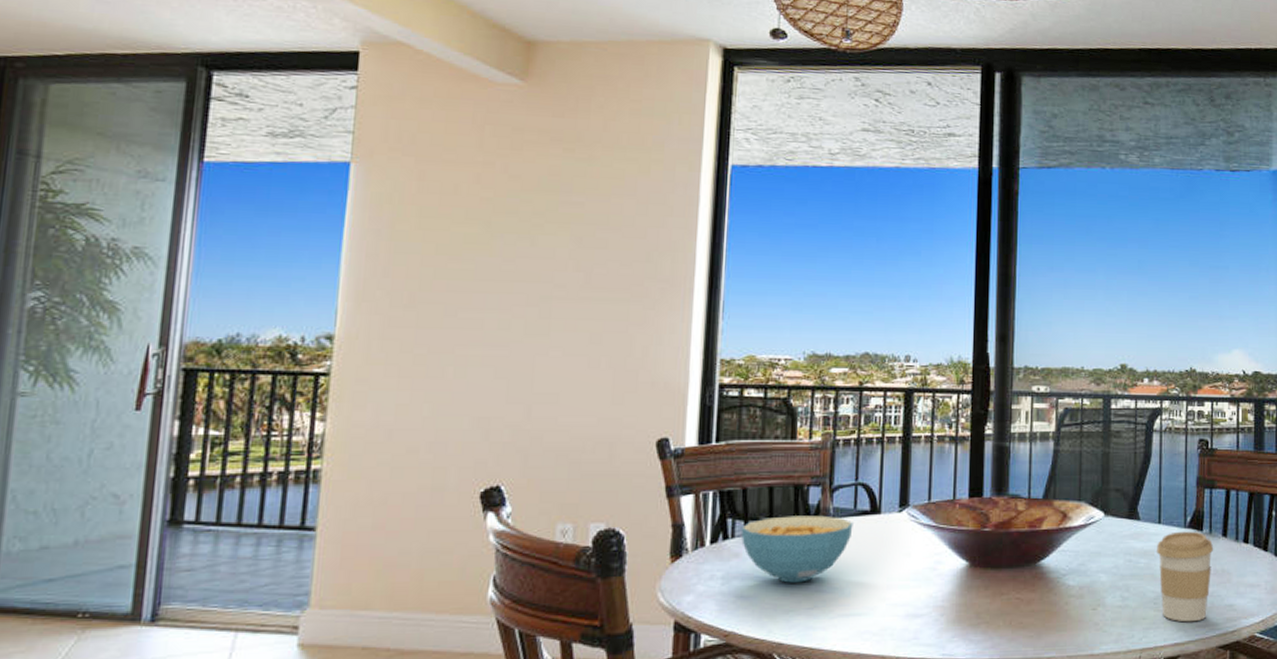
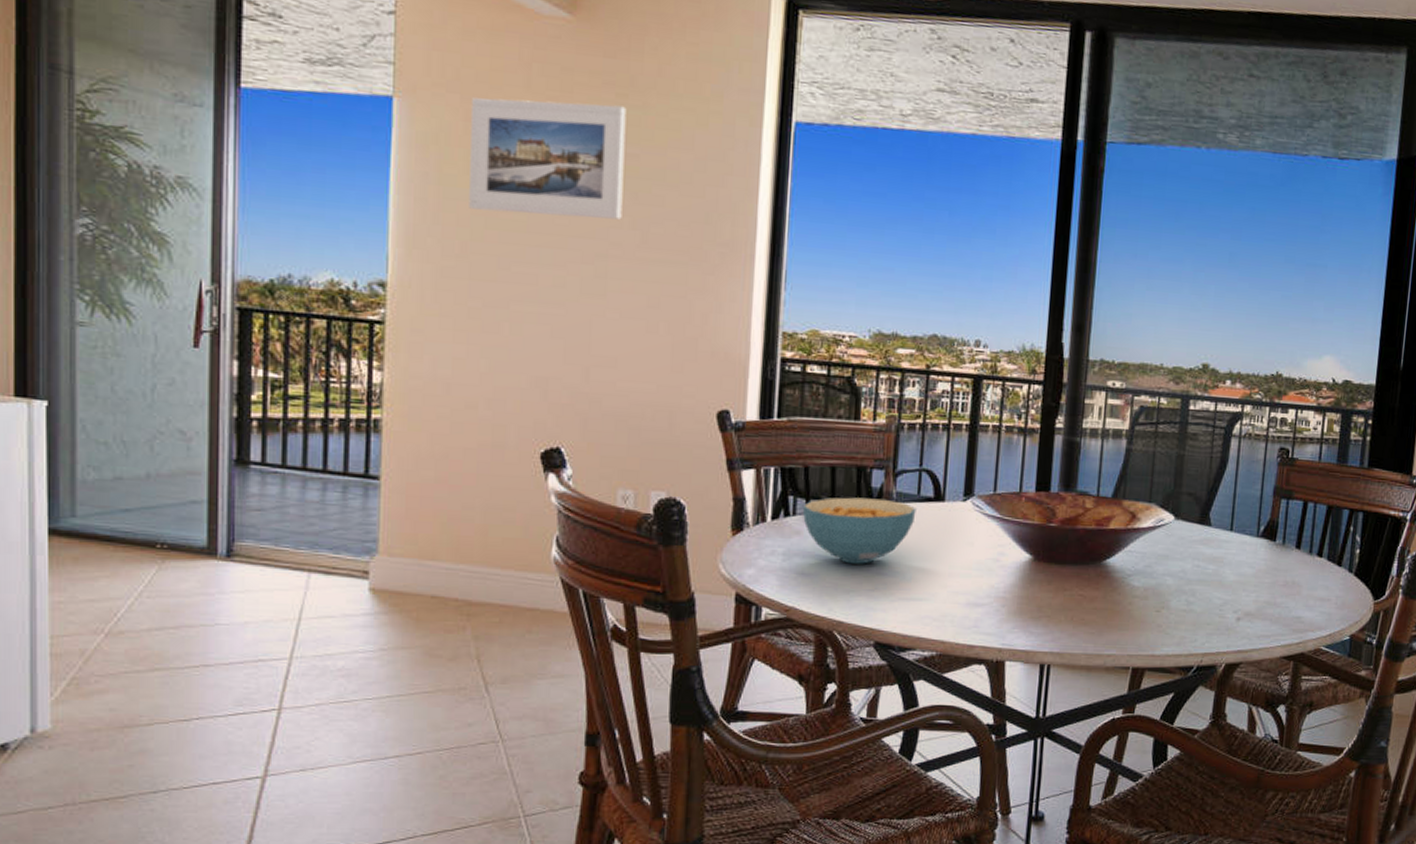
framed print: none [419,159,573,263] -> present [469,98,627,220]
coffee cup: present [1156,531,1214,622] -> none [1225,540,1286,631]

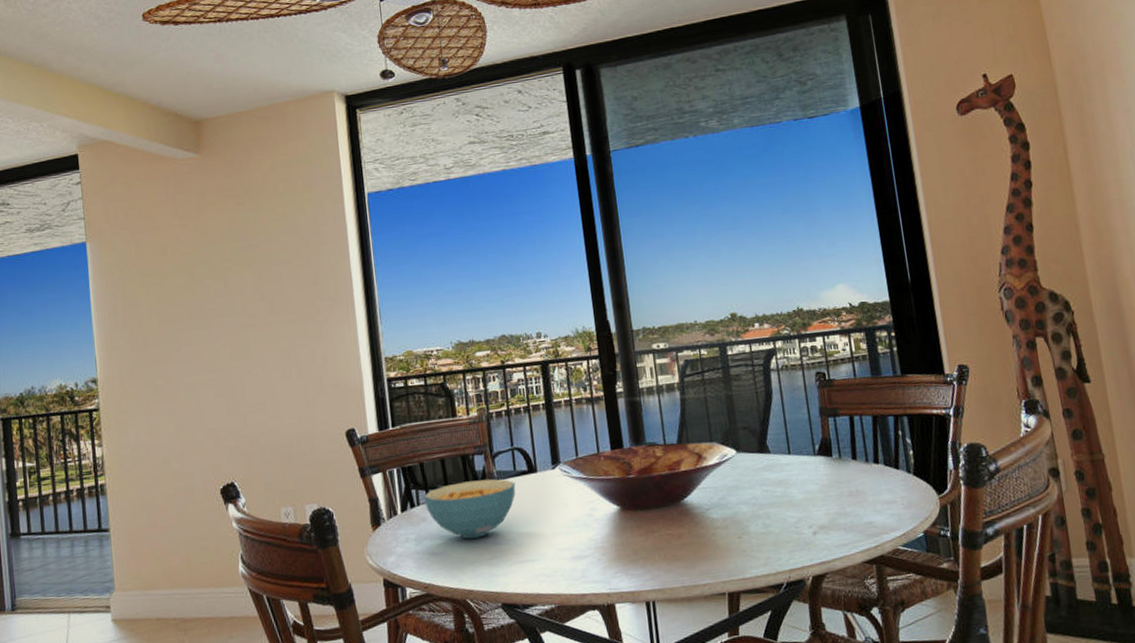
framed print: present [469,98,627,220] -> none [139,211,253,312]

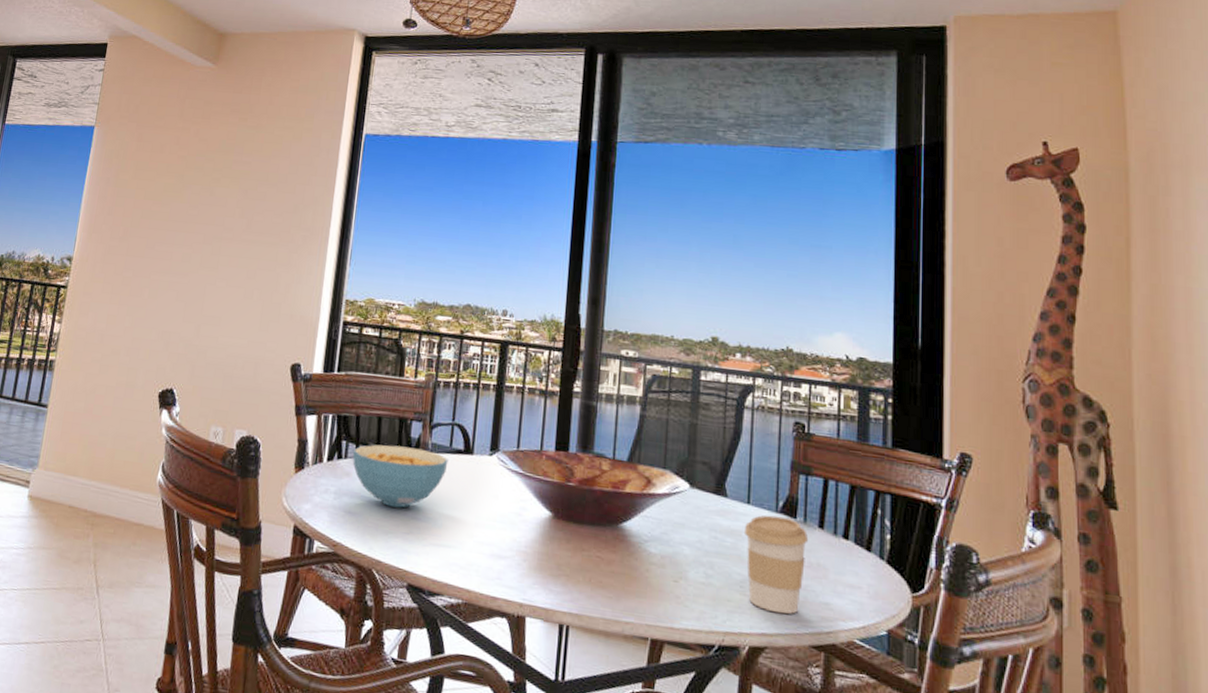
coffee cup: none [790,457,848,542] -> present [743,515,809,614]

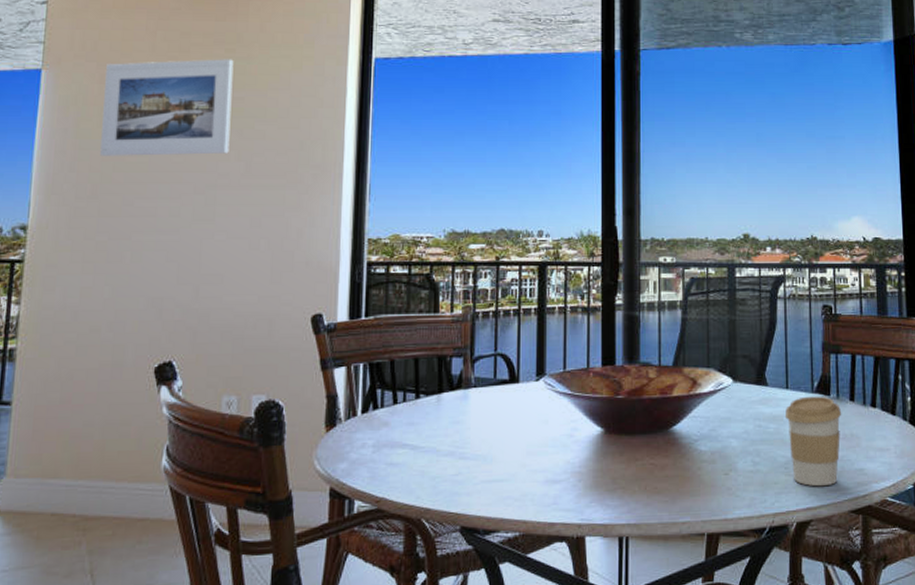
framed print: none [132,125,245,211] -> present [100,59,234,156]
cereal bowl: present [352,444,448,508] -> none [389,385,494,450]

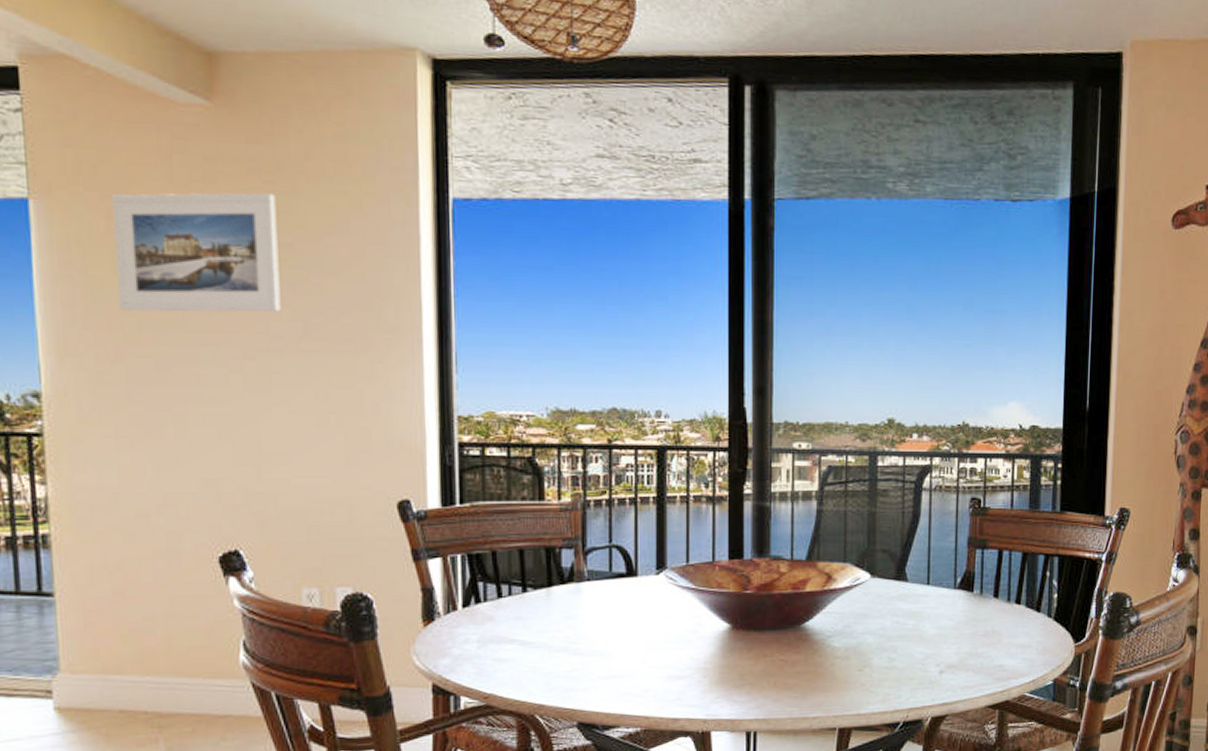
coffee cup: present [784,396,842,487] -> none [924,592,985,683]

